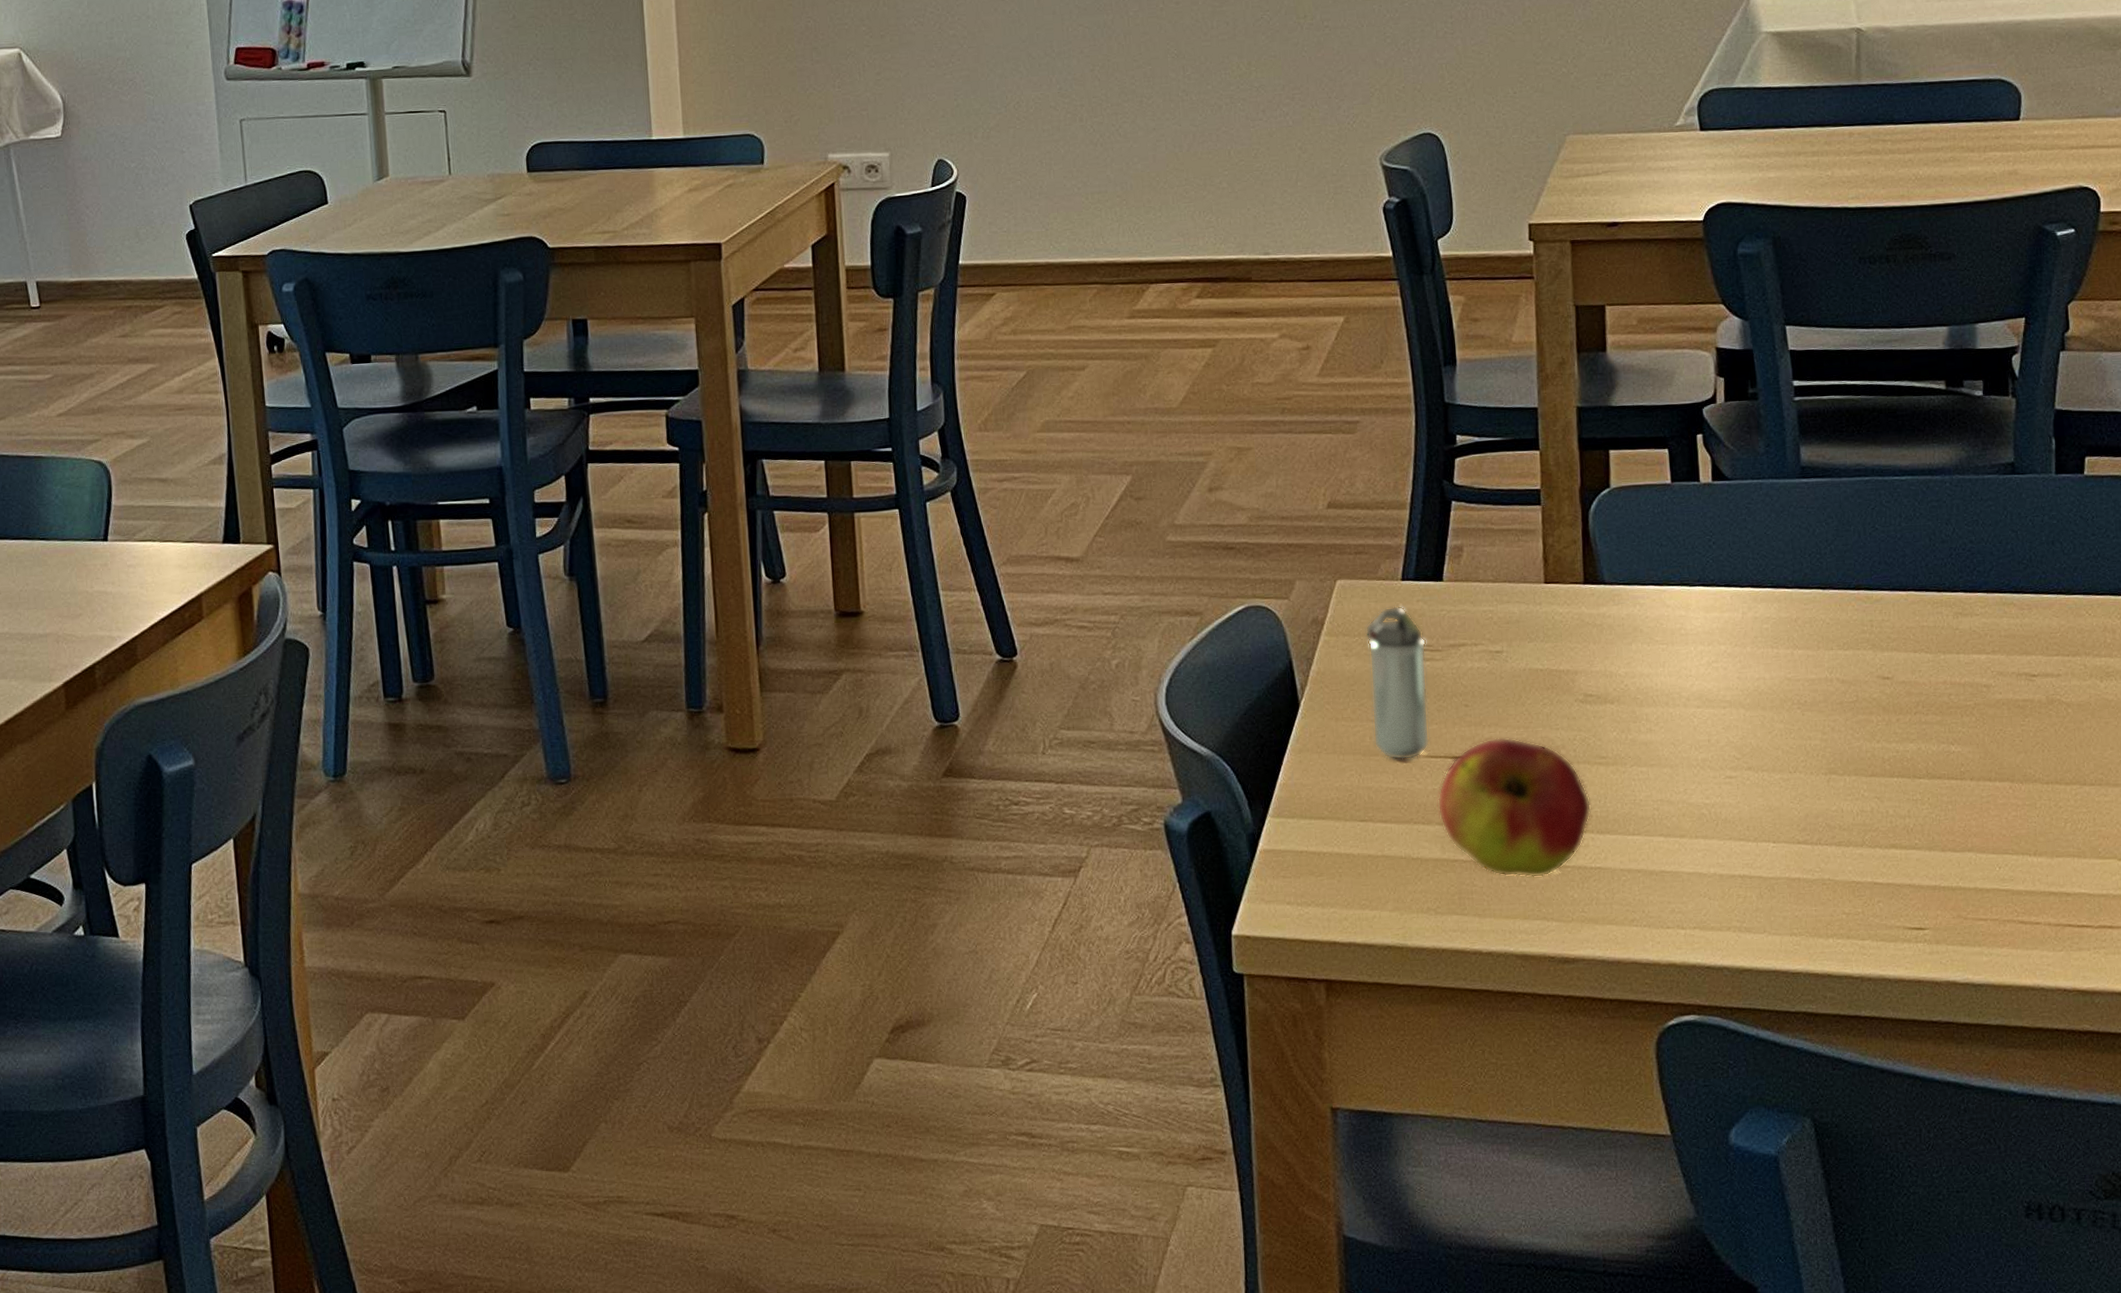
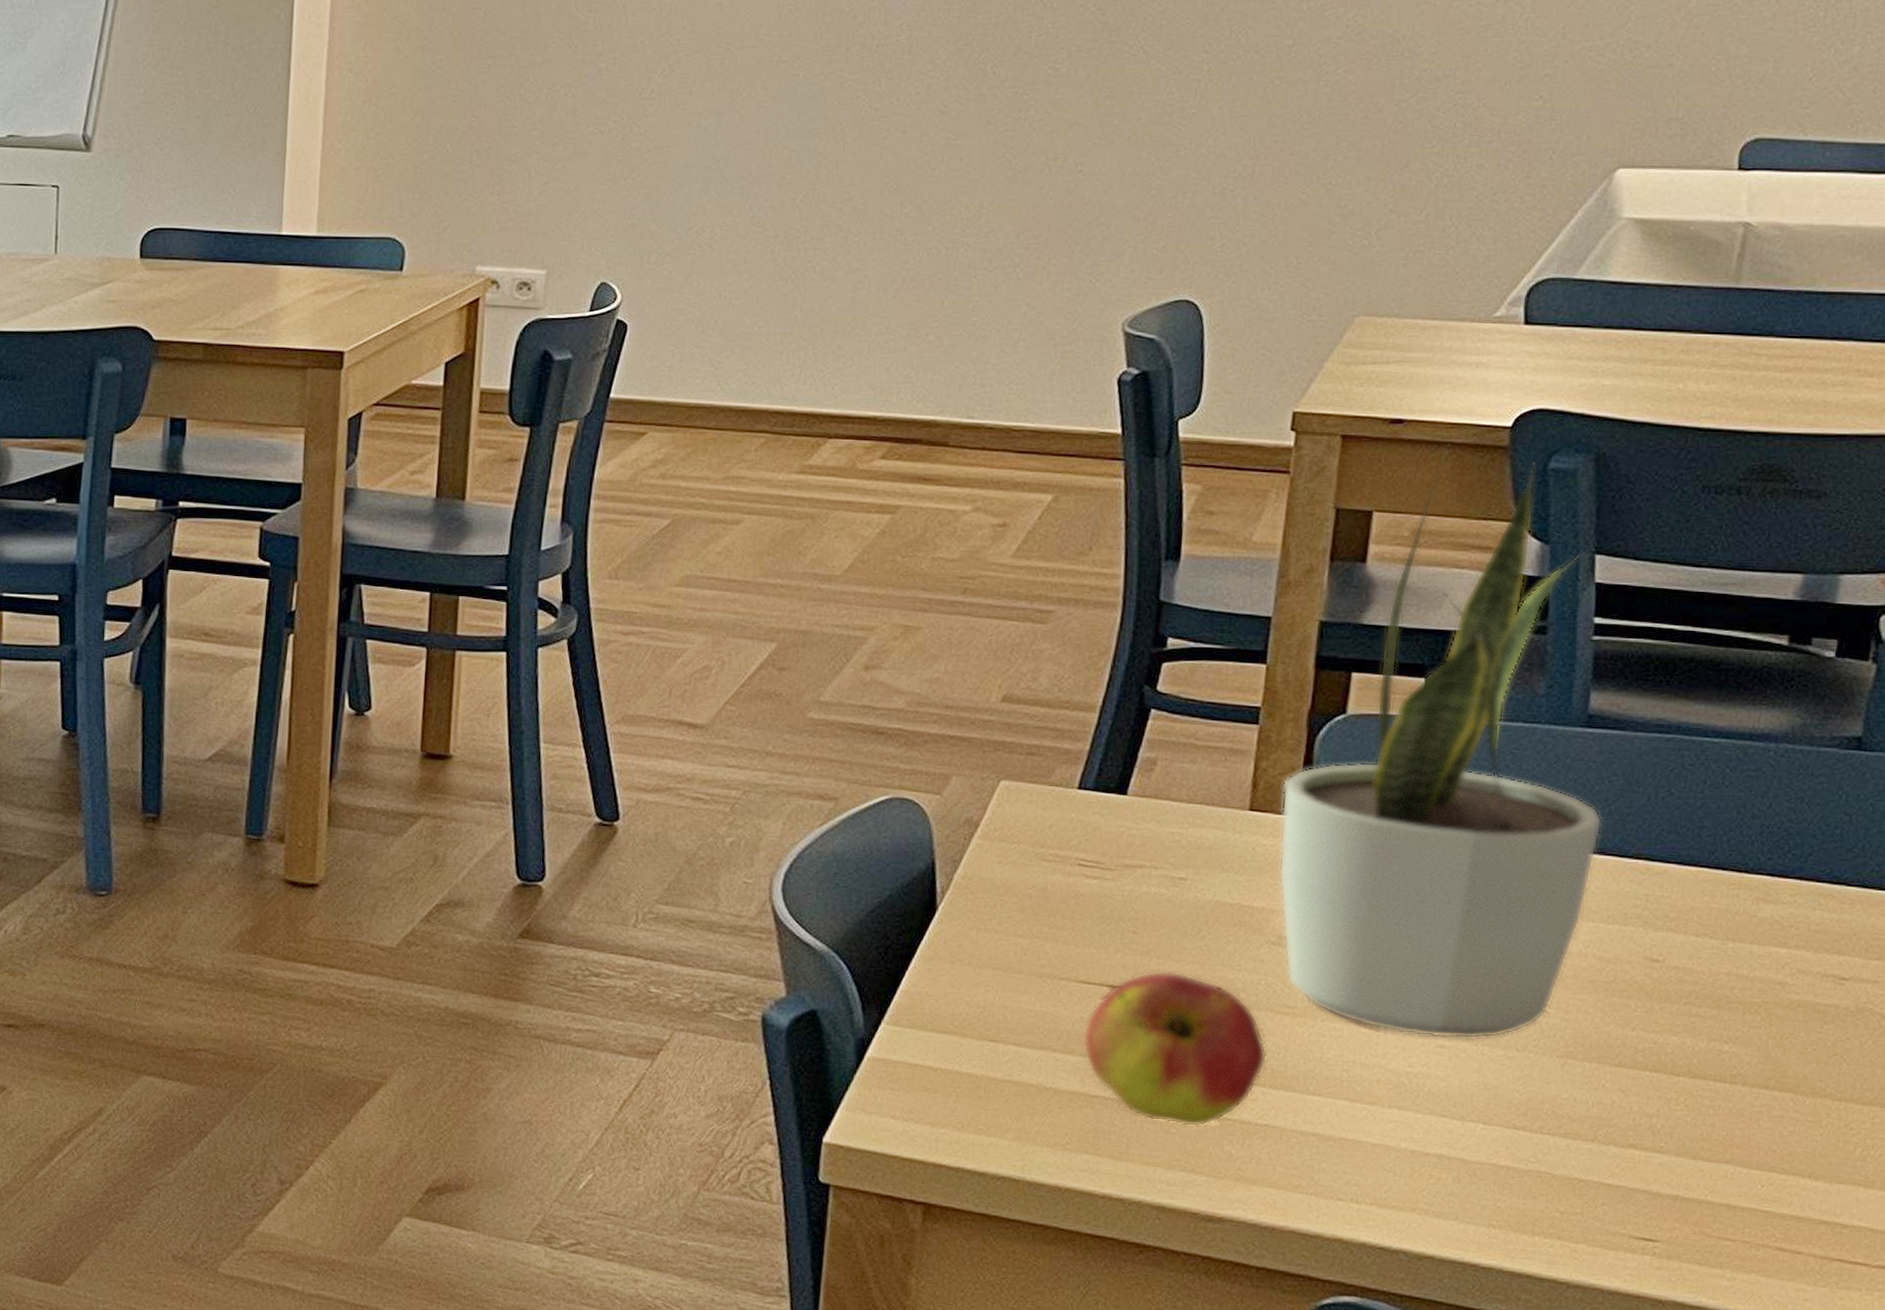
shaker: present [1365,605,1430,761] -> none [1018,815,1098,983]
potted plant: none [1569,234,1827,770] -> present [1279,437,1602,1039]

